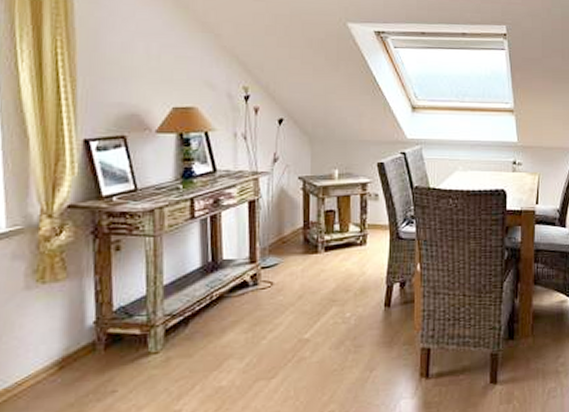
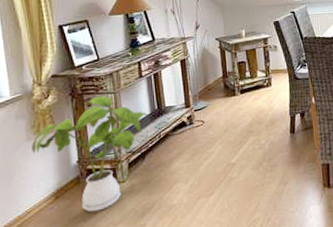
house plant: none [31,238,198,390] -> present [32,95,148,212]

